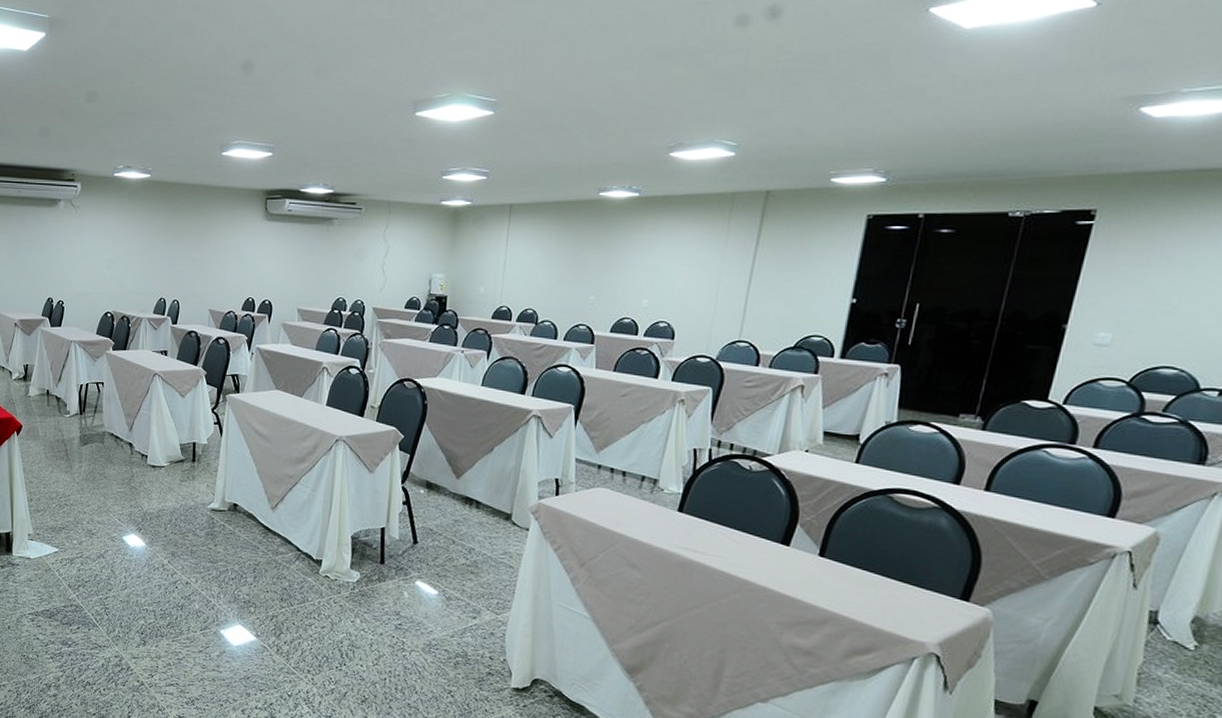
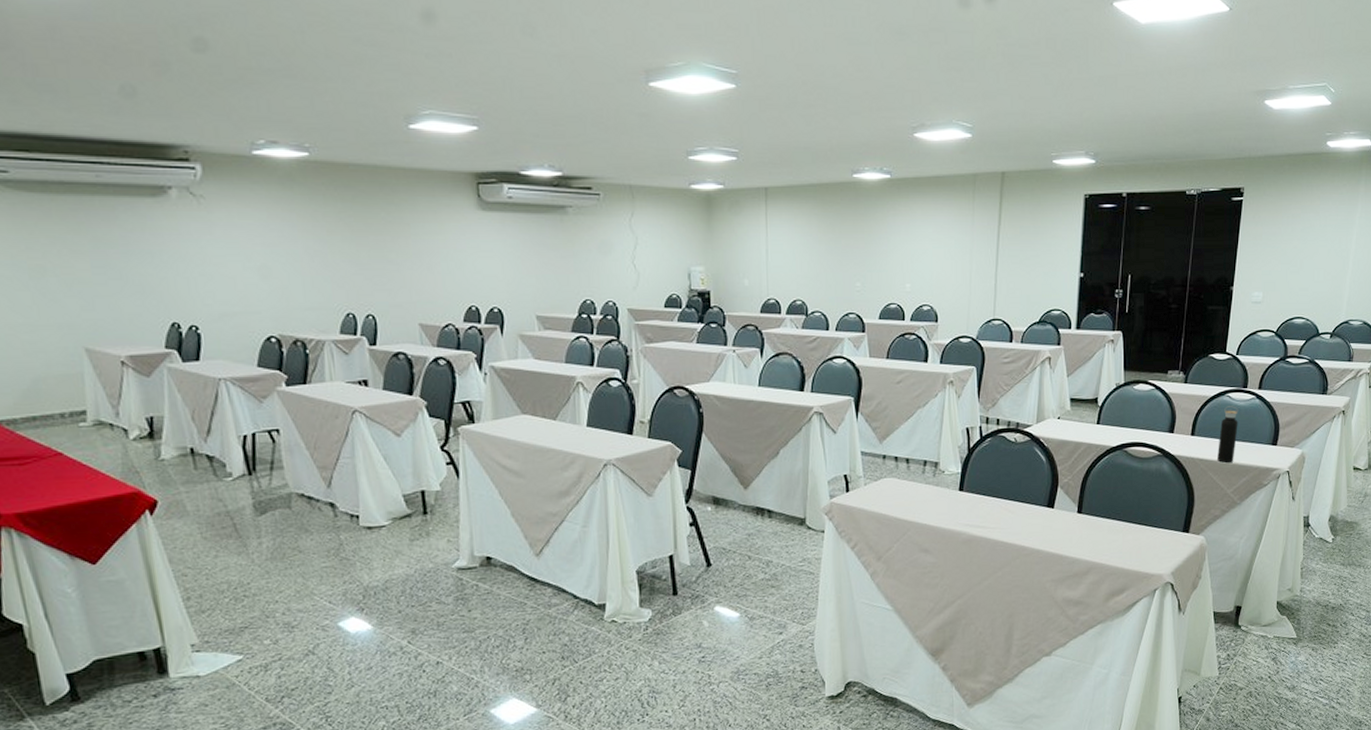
water bottle: none [1020,463,1059,529] -> present [1217,406,1238,462]

